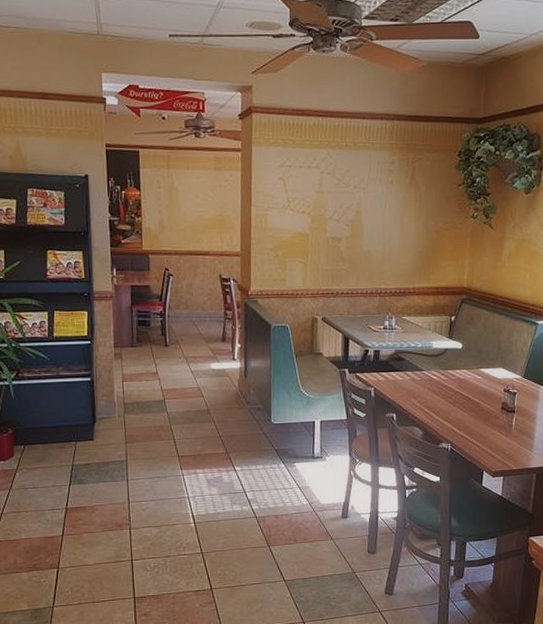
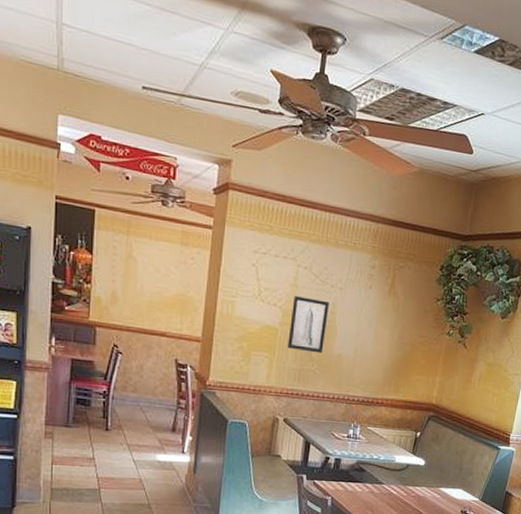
wall art: none [319,201,354,252] -> present [287,296,329,353]

